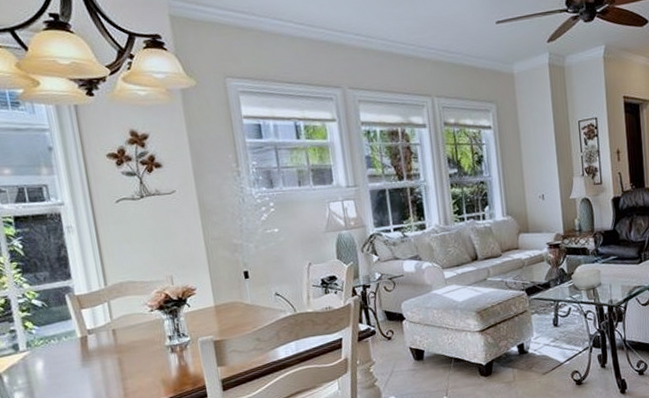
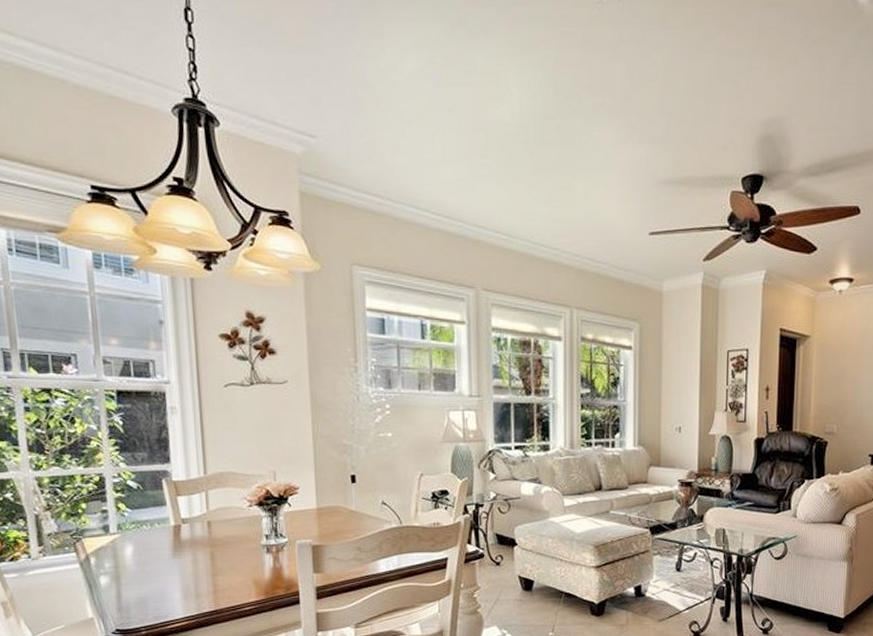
bowl: present [570,269,602,291] -> none [700,514,734,537]

